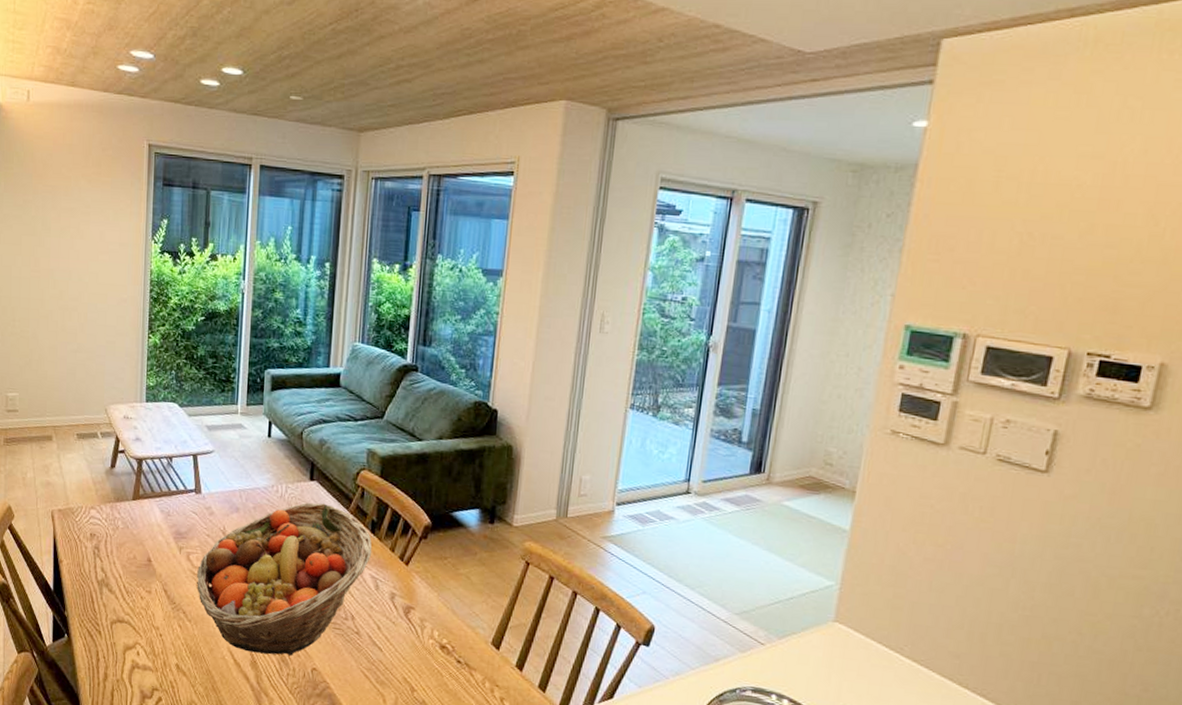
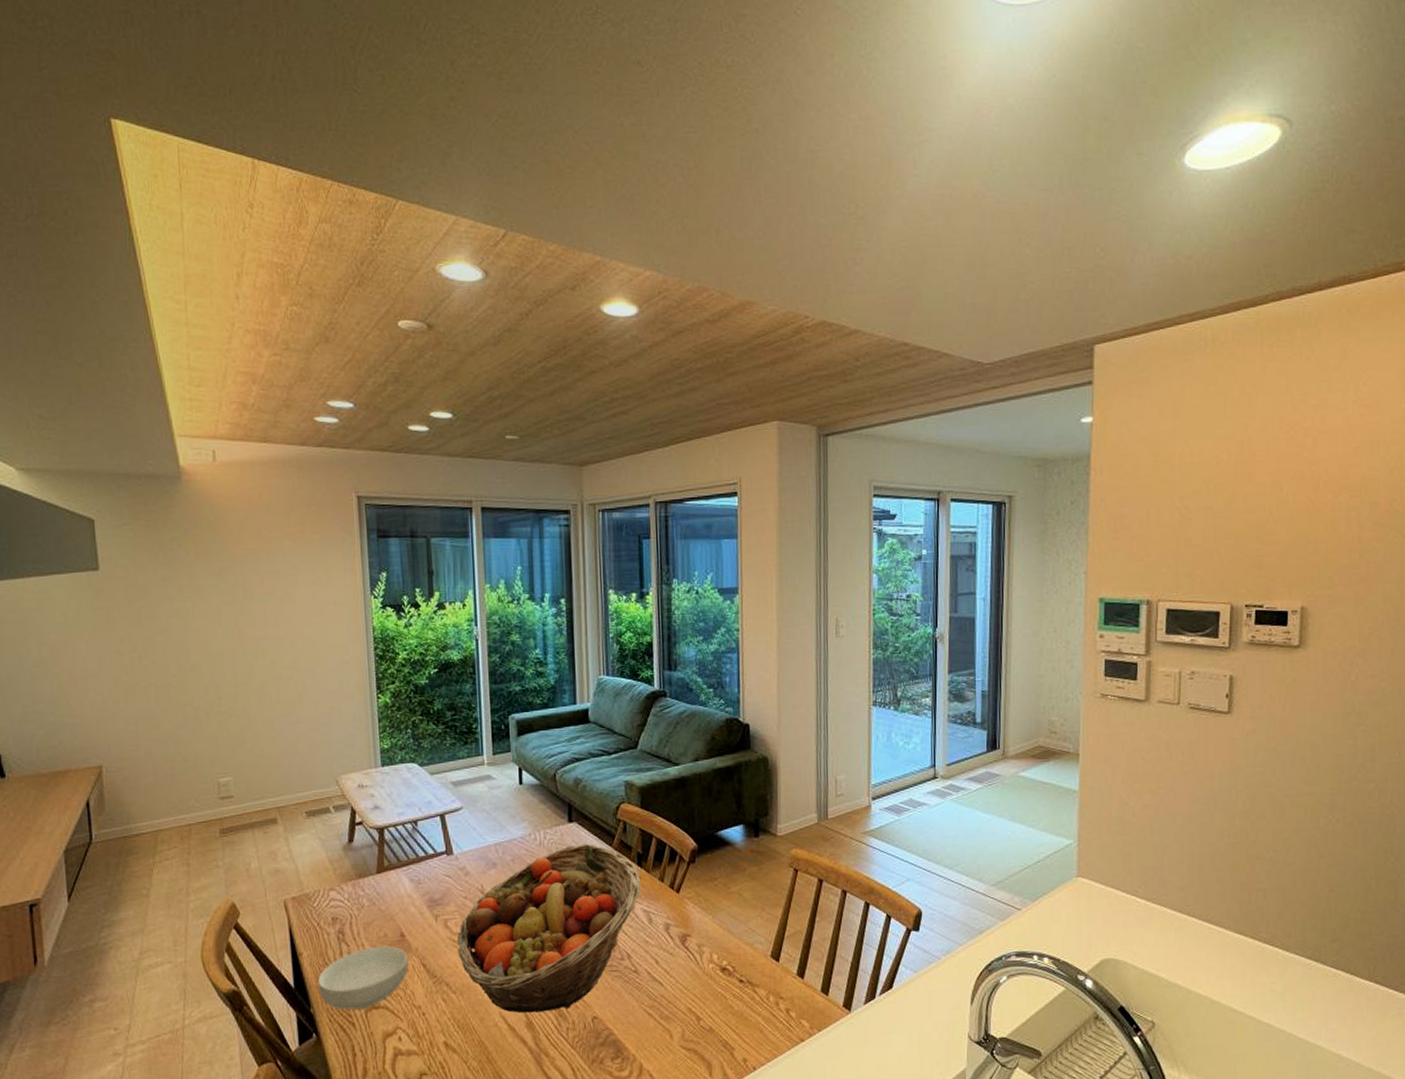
cereal bowl: none [72,566,152,621] -> present [317,945,408,1010]

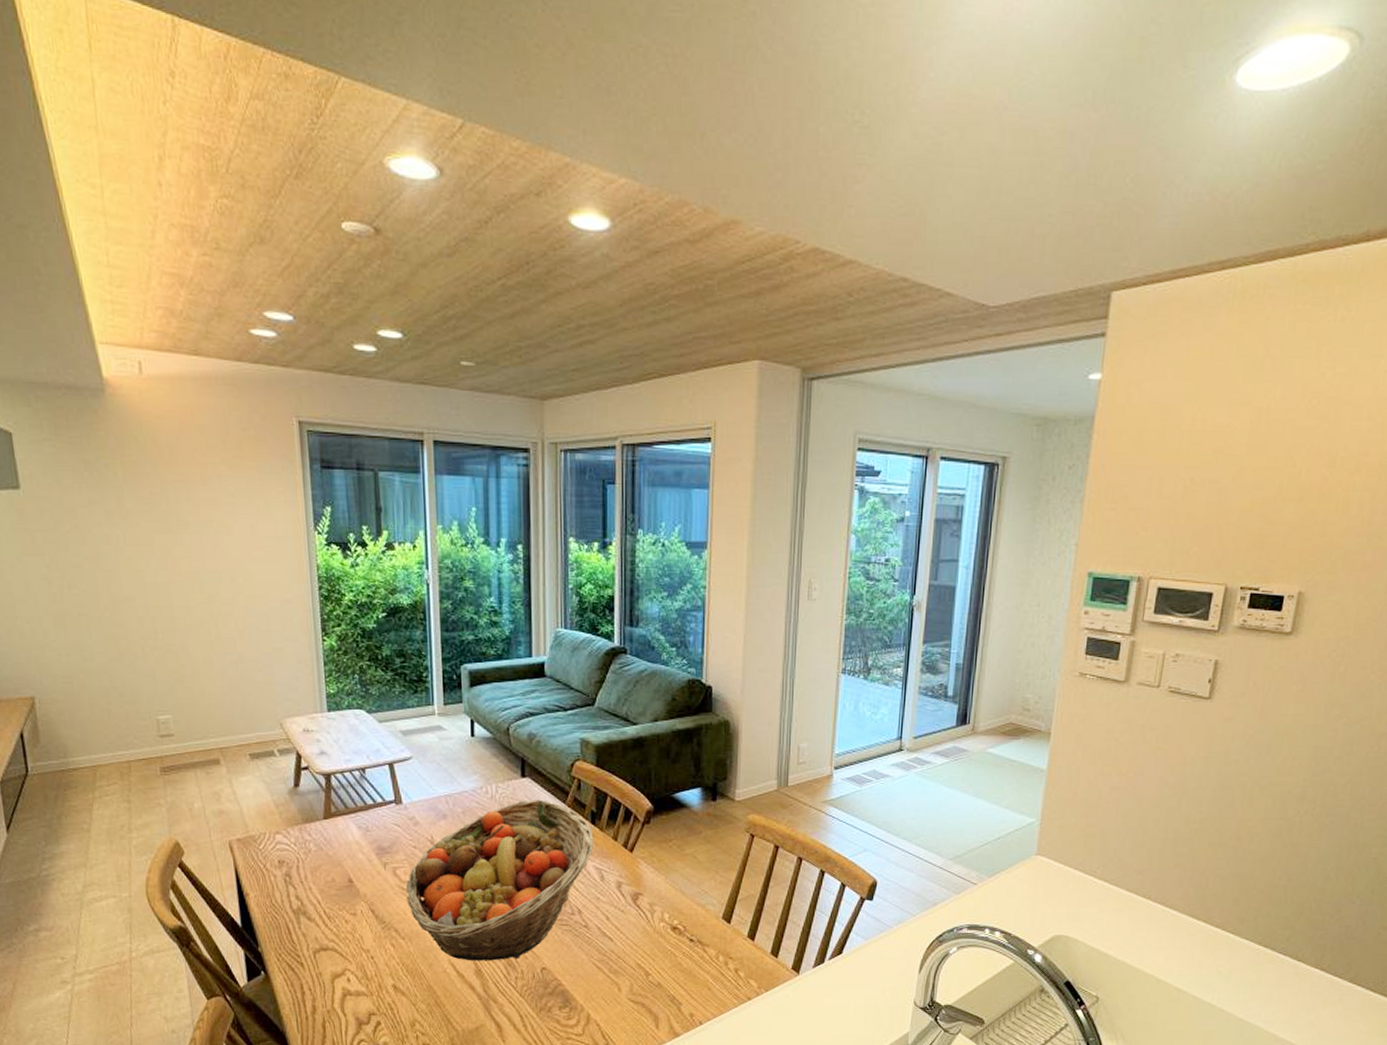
cereal bowl: present [317,945,408,1010] -> none [264,890,357,950]

